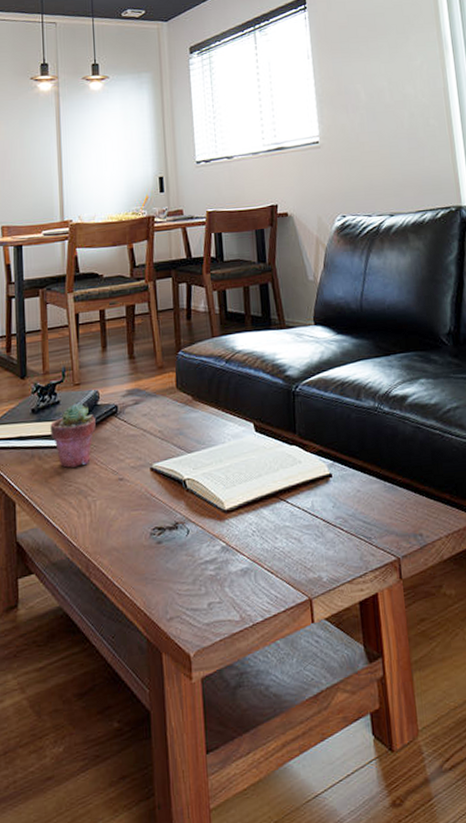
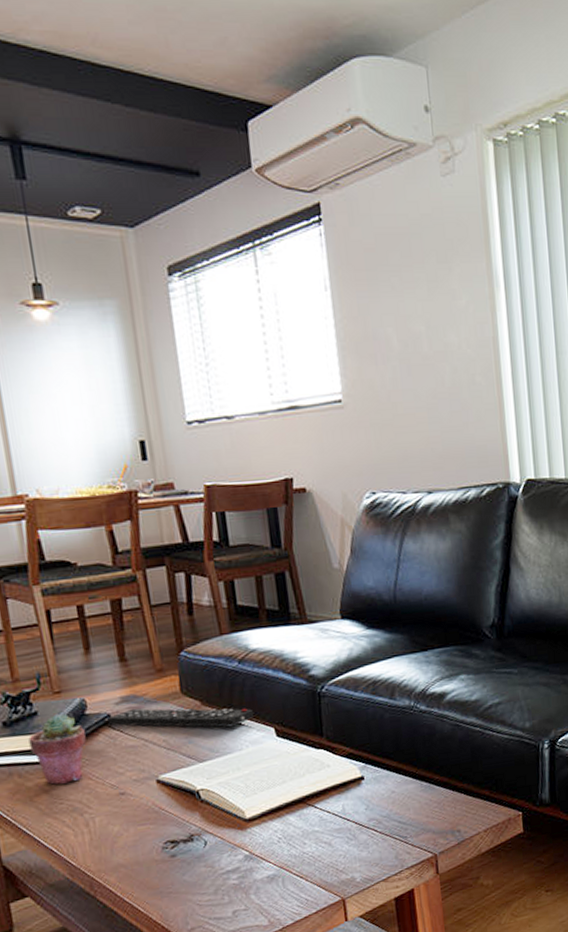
remote control: none [115,401,237,422] -> present [107,708,255,728]

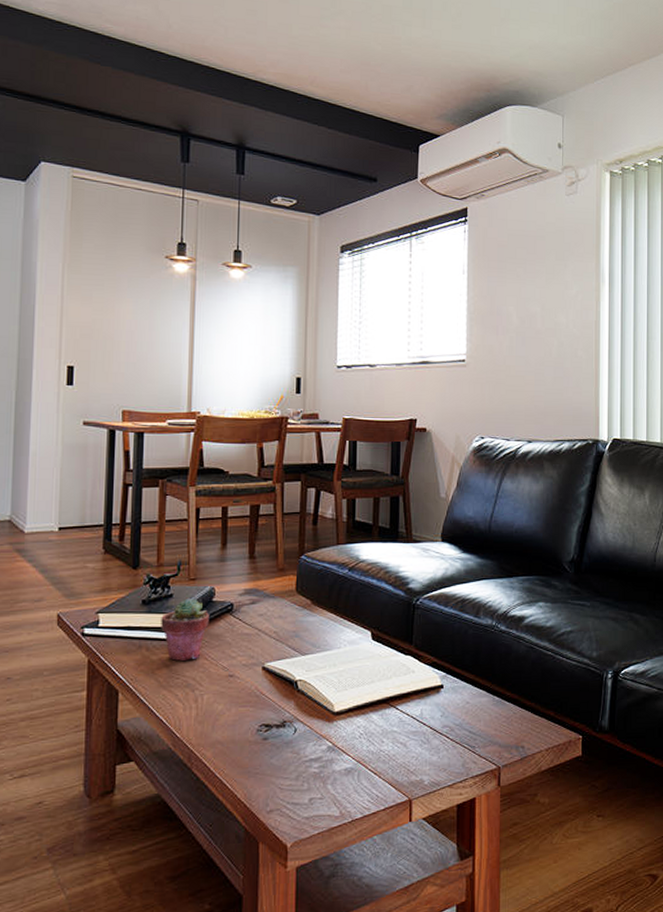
remote control: present [107,708,255,728] -> none [230,600,356,627]

